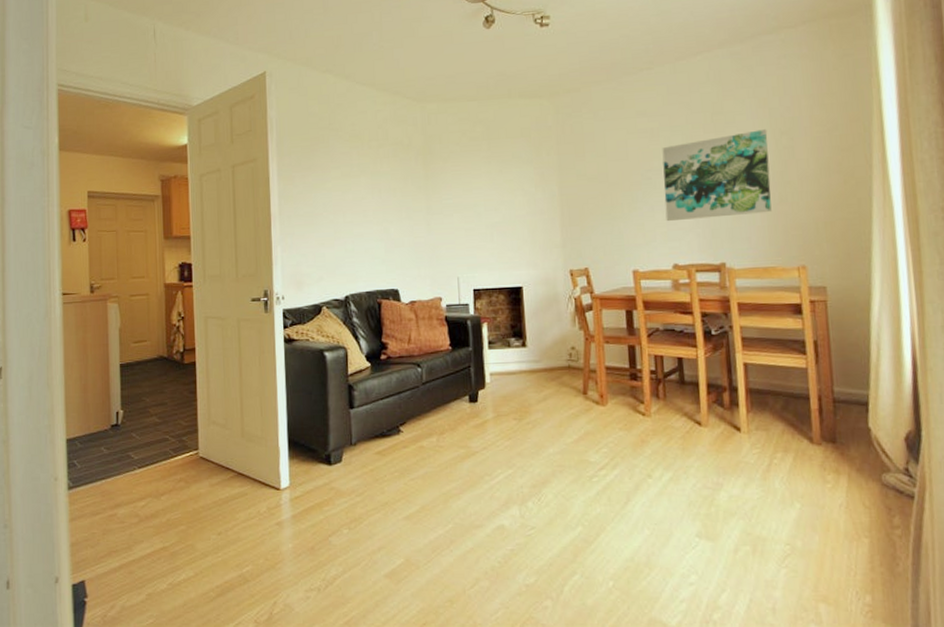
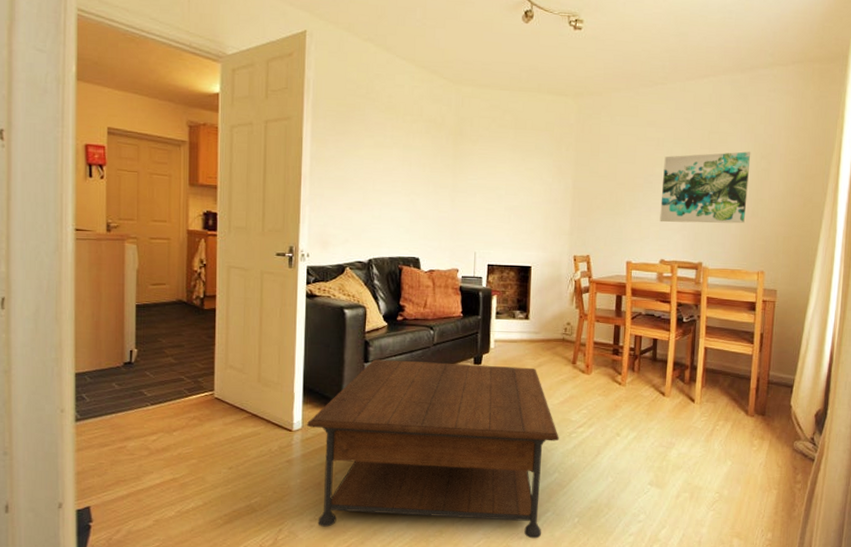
coffee table: none [294,402,578,608] -> present [306,359,559,539]

